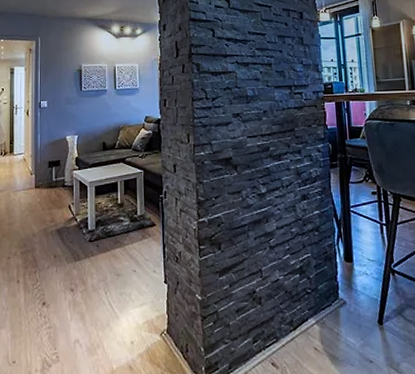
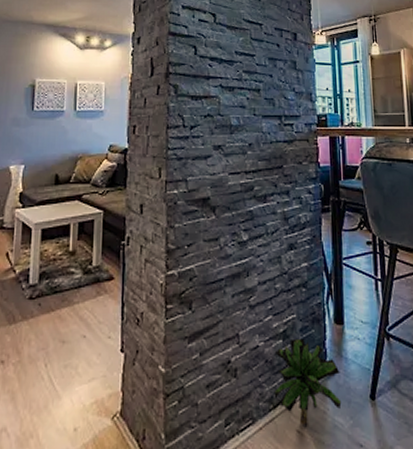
decorative plant: none [293,273,353,345] -> present [274,338,342,426]

